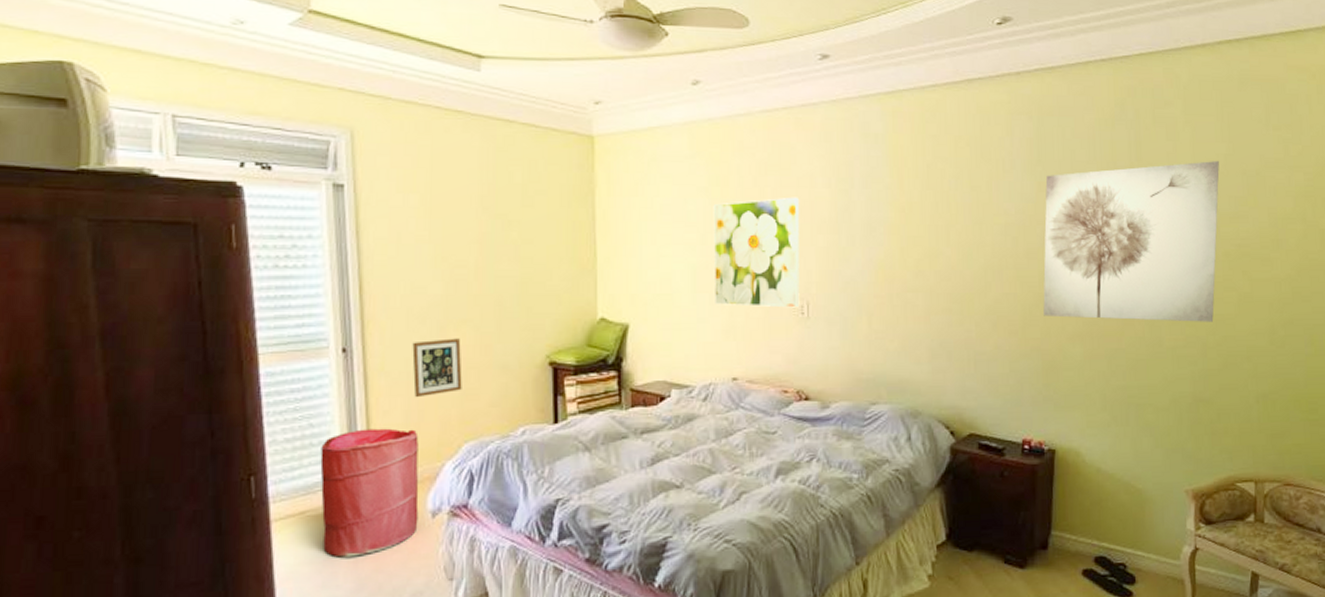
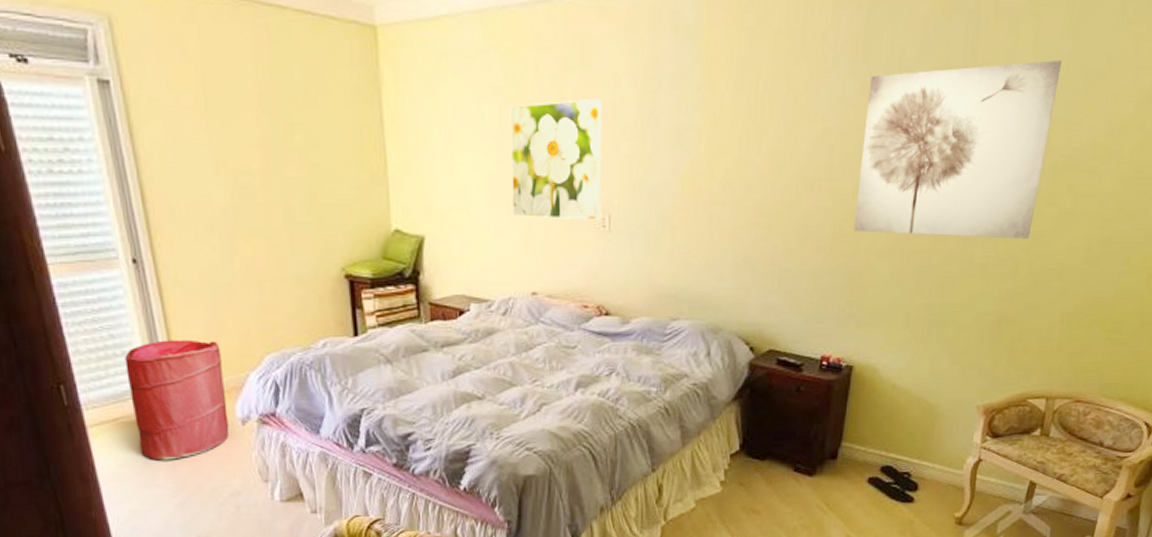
picture frame: present [412,338,462,398] -> none [203,250,259,310]

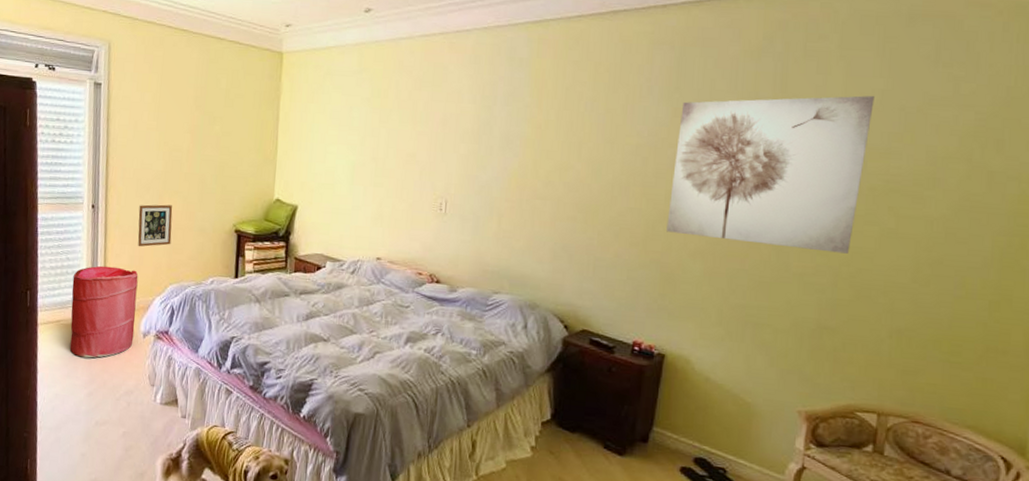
picture frame: none [203,250,259,310] -> present [138,204,173,247]
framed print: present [509,98,603,221] -> none [368,110,448,205]

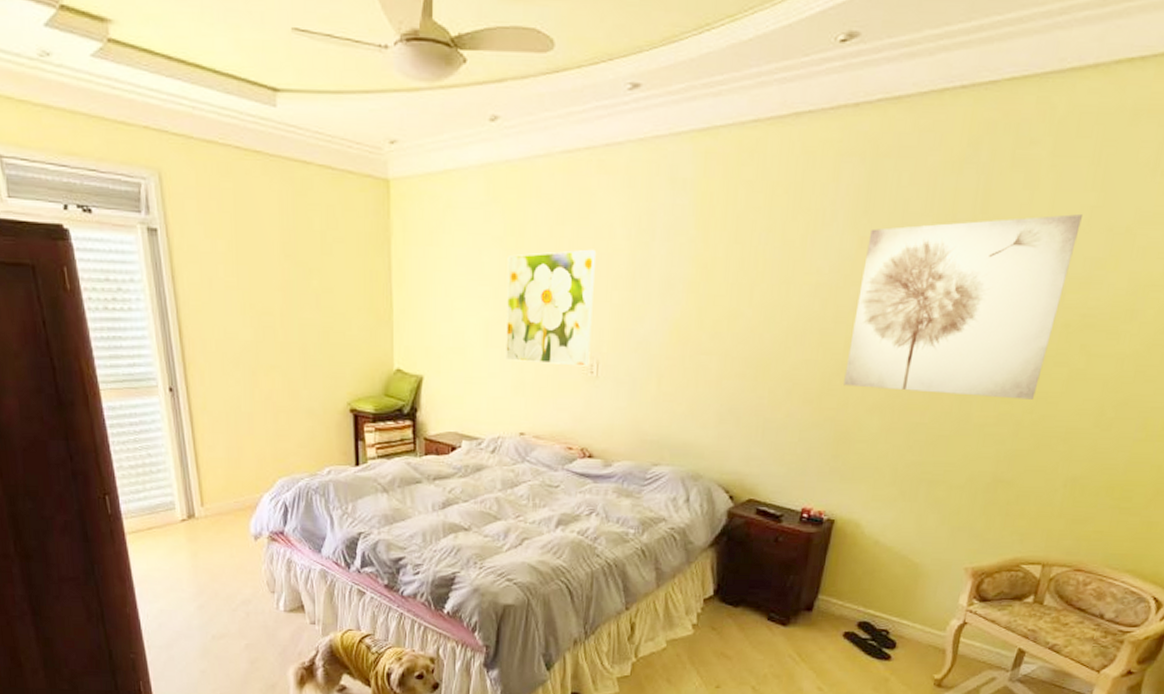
laundry hamper: present [69,265,138,358] -> none [159,461,244,568]
picture frame: present [138,204,173,247] -> none [229,383,274,436]
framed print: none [368,110,448,205] -> present [506,249,597,367]

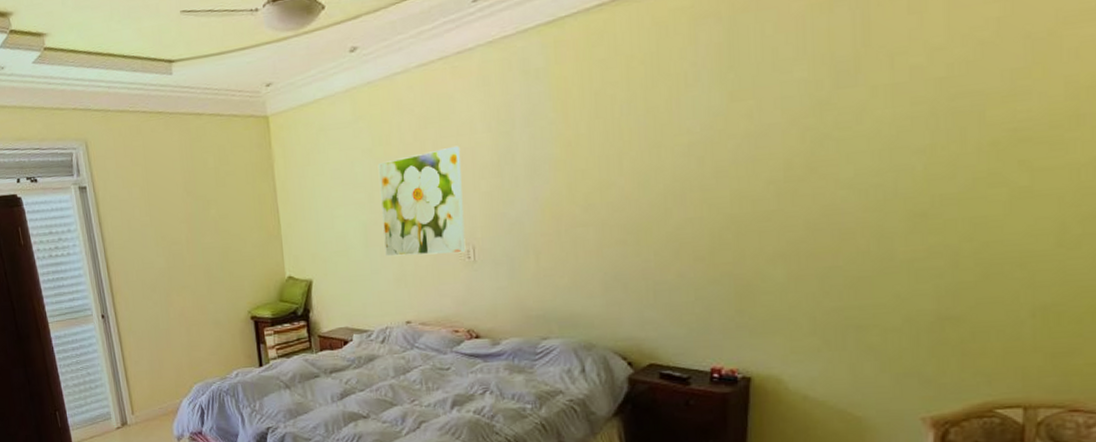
wall art: present [843,214,1082,400] -> none [736,28,988,239]

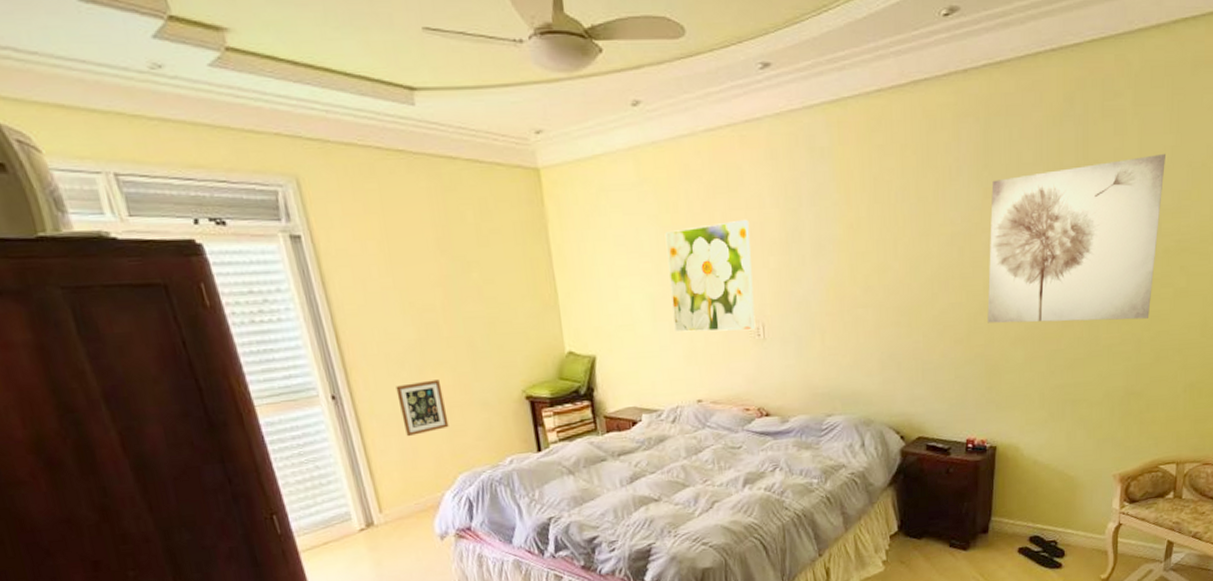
picture frame: none [148,302,188,351] -> present [396,379,449,437]
wall art: none [736,28,988,239] -> present [987,154,1165,323]

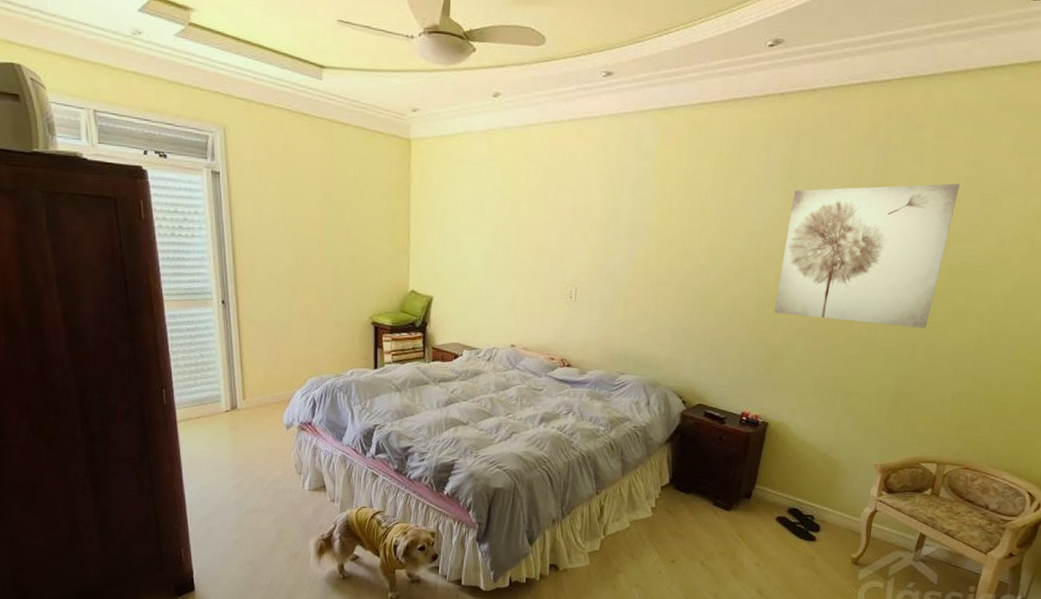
picture frame: present [396,379,449,437] -> none [272,298,308,342]
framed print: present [665,219,756,333] -> none [501,199,577,293]

